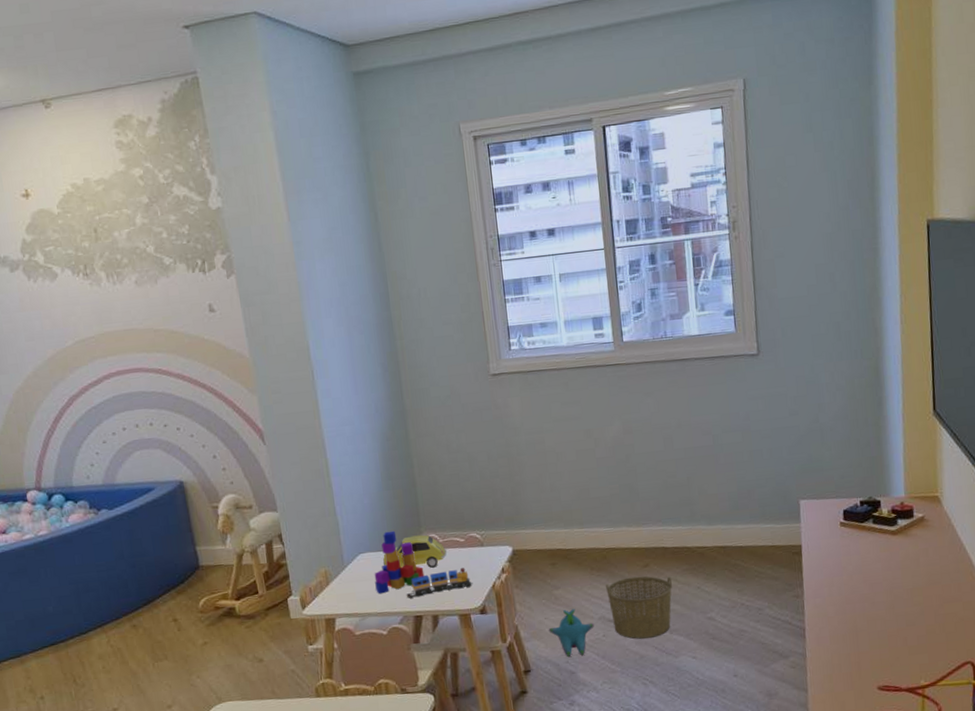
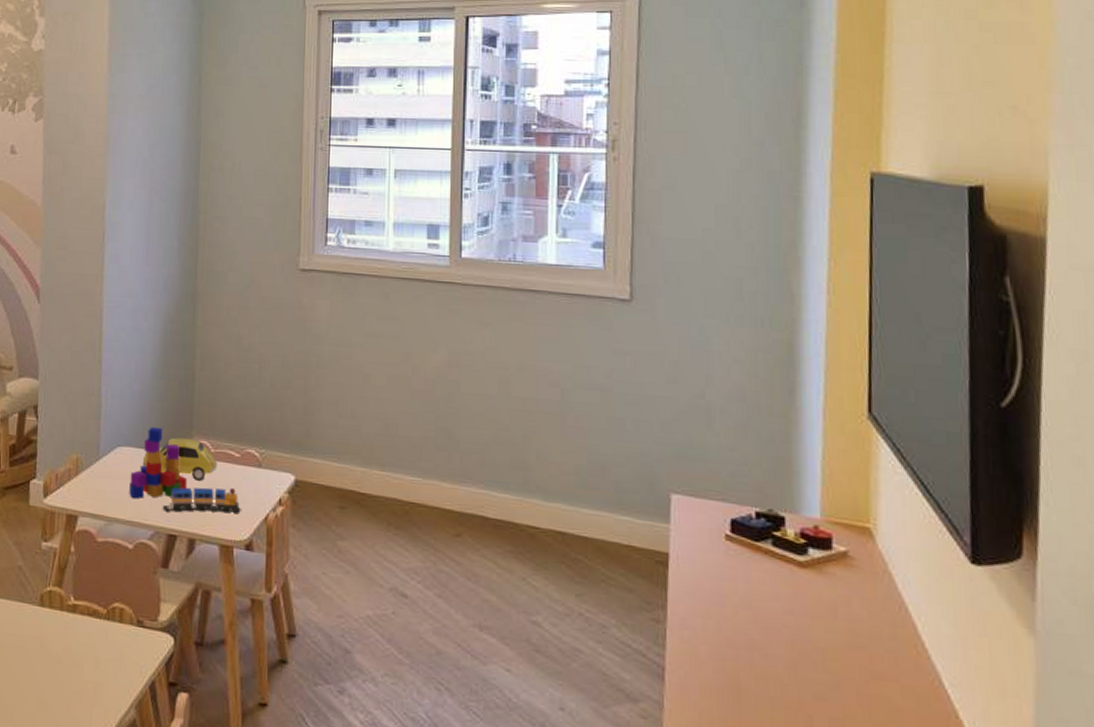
toy figurine: present [548,609,594,657] -> none [324,568,383,632]
basket: present [606,576,672,639] -> none [404,544,489,631]

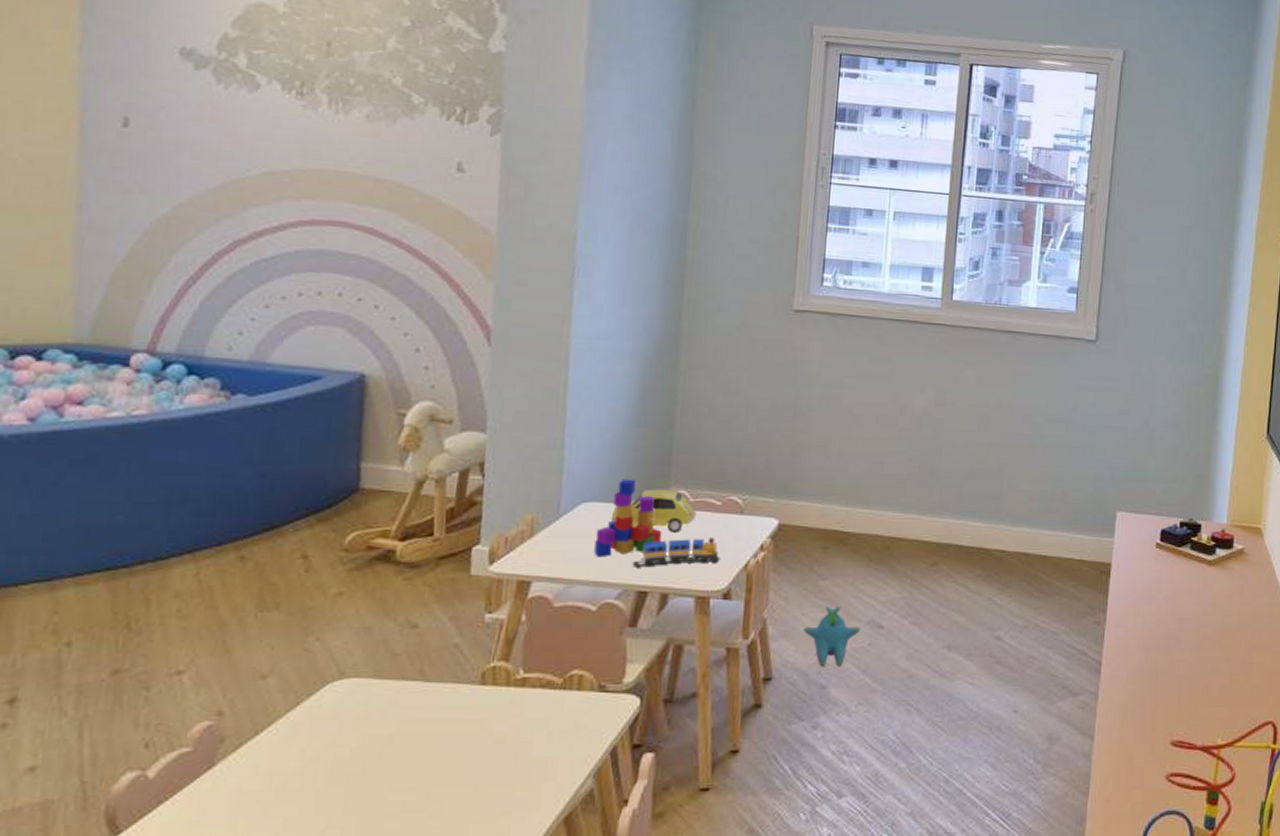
toy figurine: none [324,568,383,632] -> present [803,606,860,666]

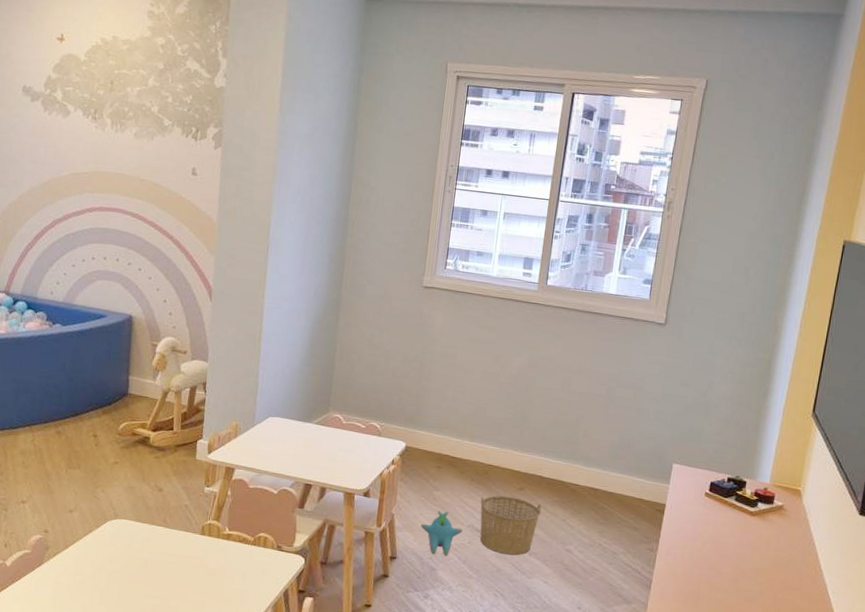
toy blocks: present [594,478,662,558] -> none [276,402,323,457]
toy car: present [610,489,696,533] -> none [288,411,347,445]
toy train: present [632,538,722,568] -> none [302,449,364,470]
basket: none [882,576,961,653] -> present [480,495,541,555]

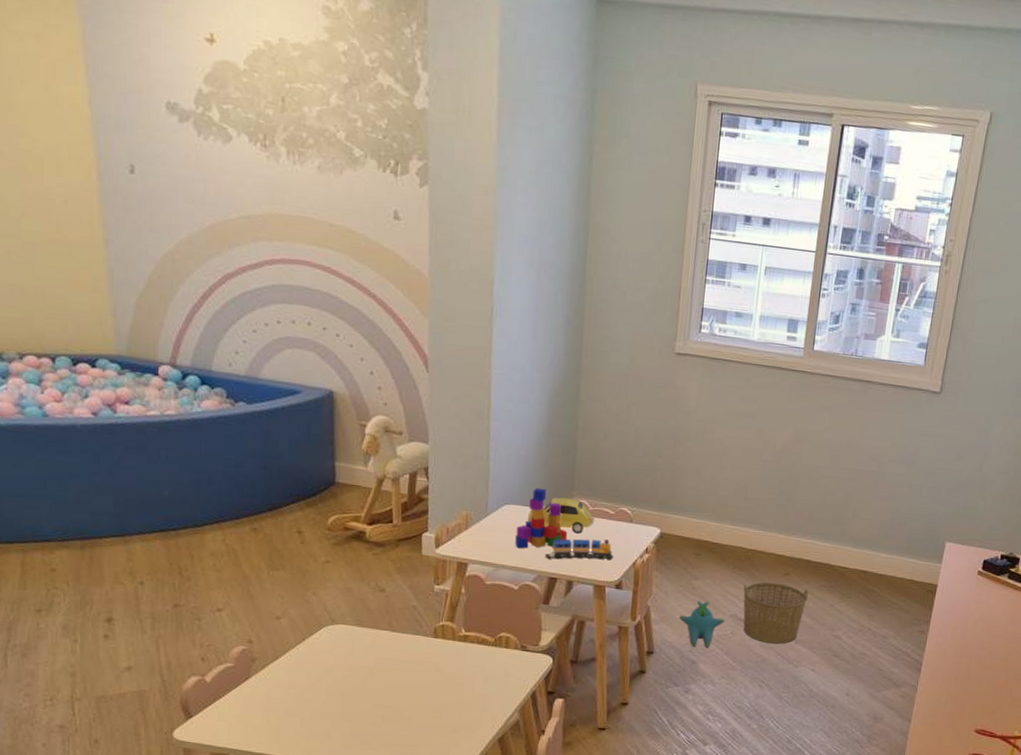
toy blocks: none [276,402,323,457] -> present [515,487,568,549]
toy car: none [288,411,347,445] -> present [527,497,594,534]
toy train: none [302,449,364,470] -> present [545,539,615,561]

